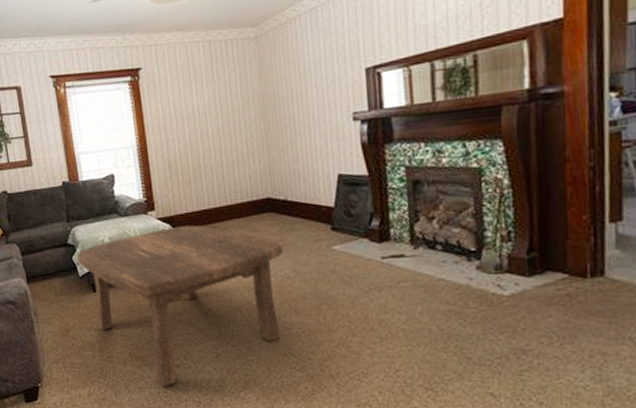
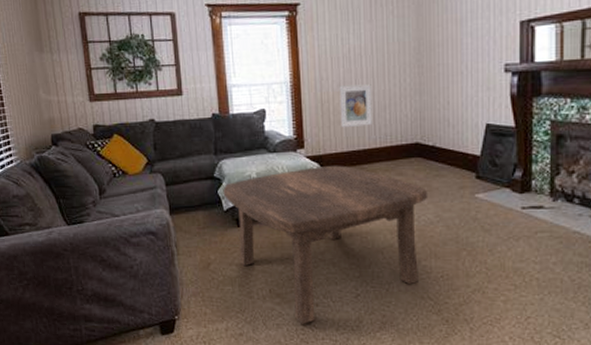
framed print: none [186,142,222,188] -> present [339,84,372,128]

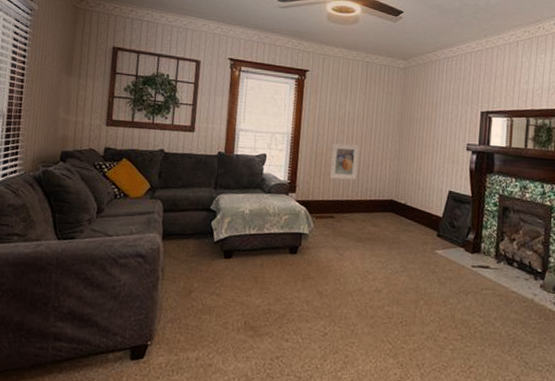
coffee table: present [223,165,428,324] -> none [216,210,397,359]

